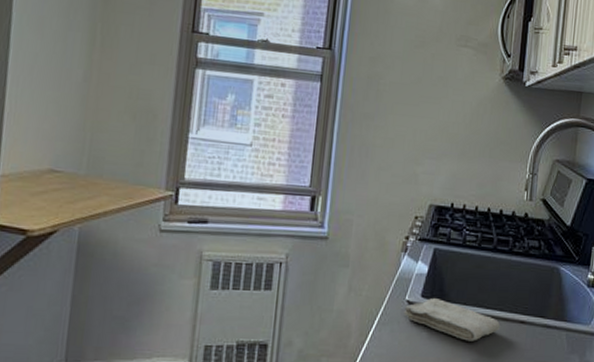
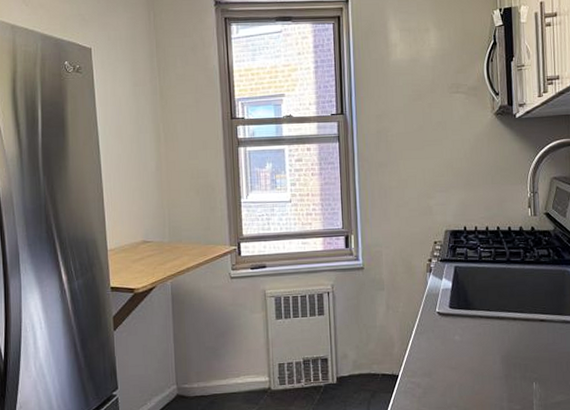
washcloth: present [403,298,501,342] -> none [436,308,523,341]

